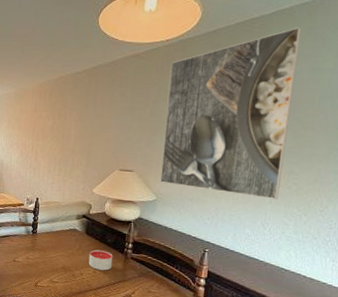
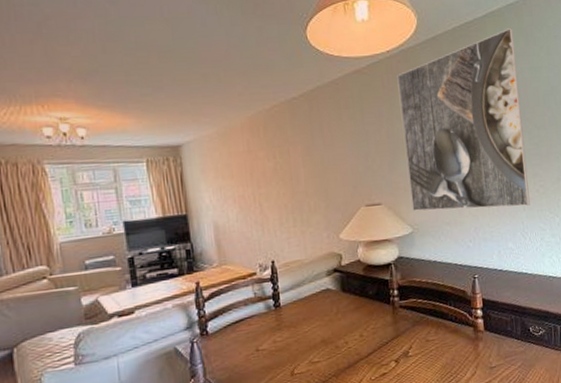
candle: present [88,249,113,271] -> none [350,306,381,332]

